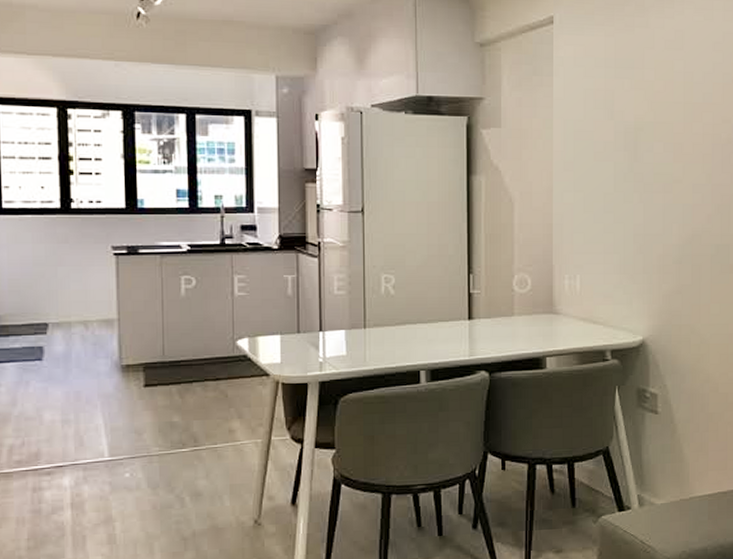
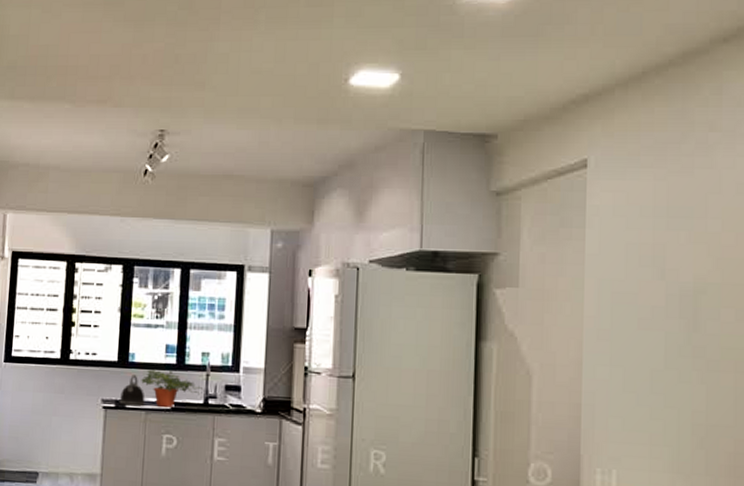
kettle: none [131,220,159,251] -> present [119,374,145,407]
potted plant: none [153,214,218,250] -> present [141,369,203,407]

